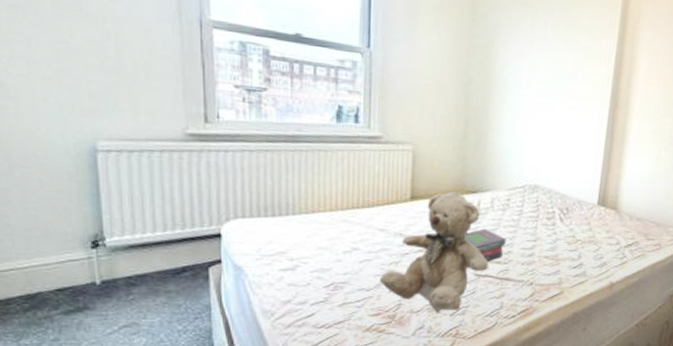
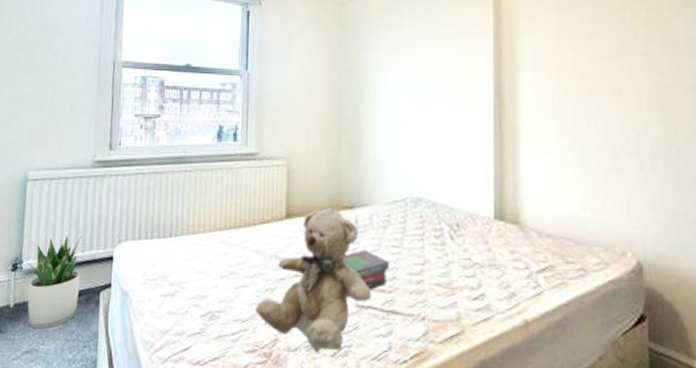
planter: none [112,212,183,304] -> present [27,235,82,329]

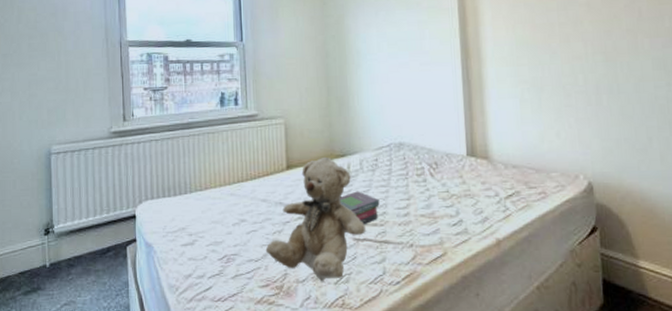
planter: present [27,235,82,329] -> none [59,199,108,284]

